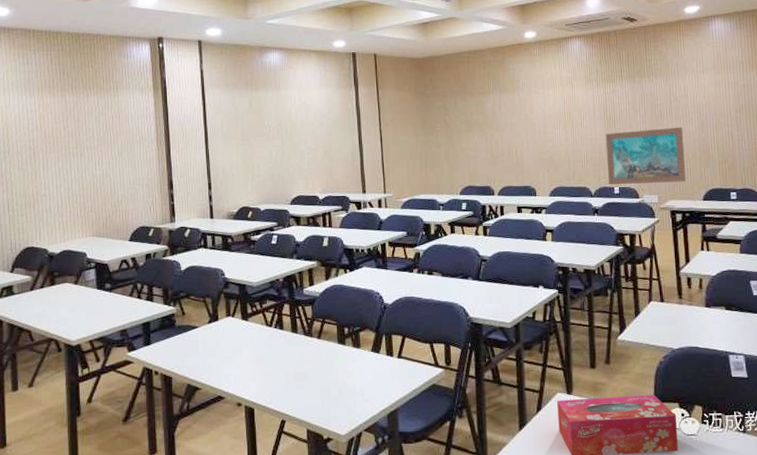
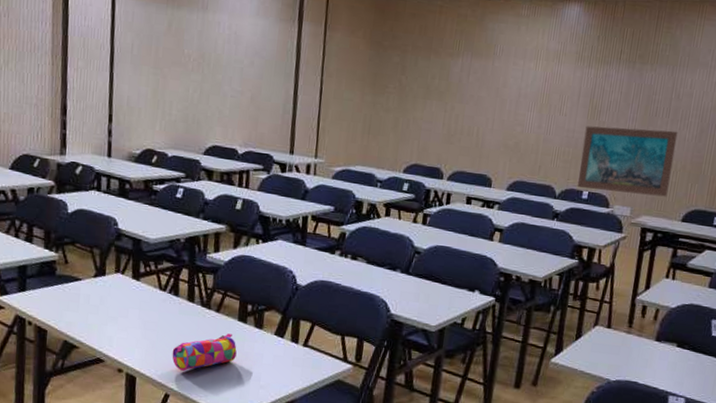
pencil case: none [283,356,340,397] -> present [172,333,237,371]

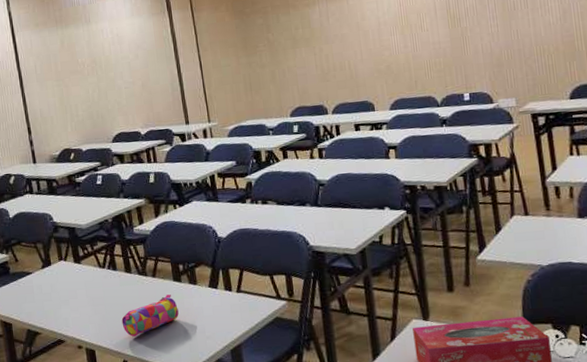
wall art: present [577,126,678,197] -> none [450,18,548,92]

